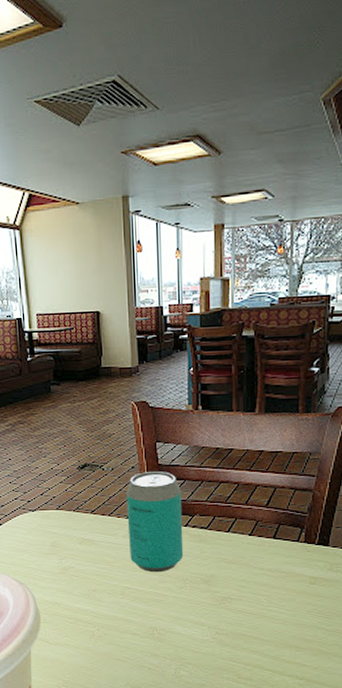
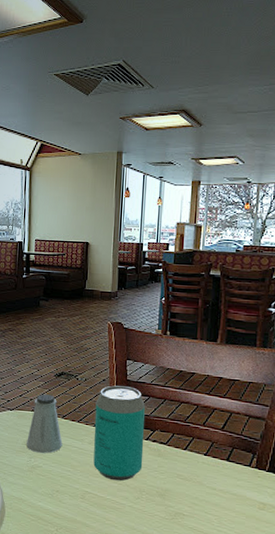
saltshaker: none [54,489,94,553] -> present [26,394,63,453]

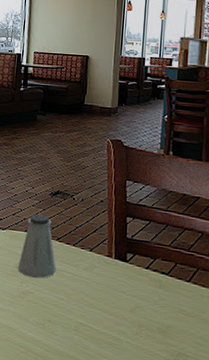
beverage can: present [93,385,145,481] -> none [89,207,145,314]

